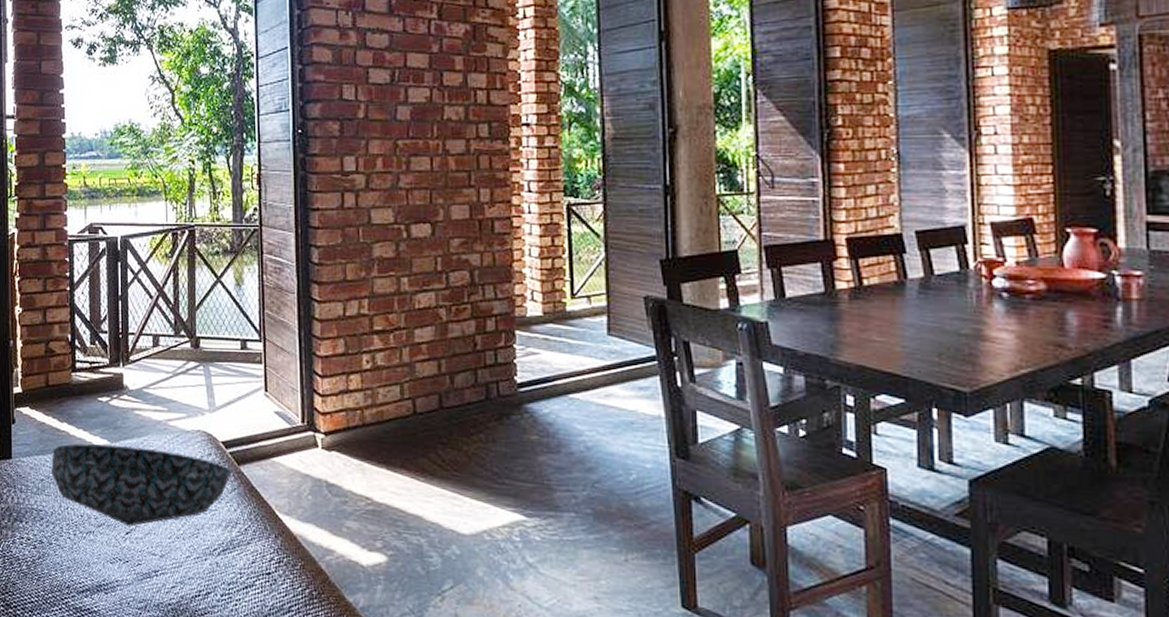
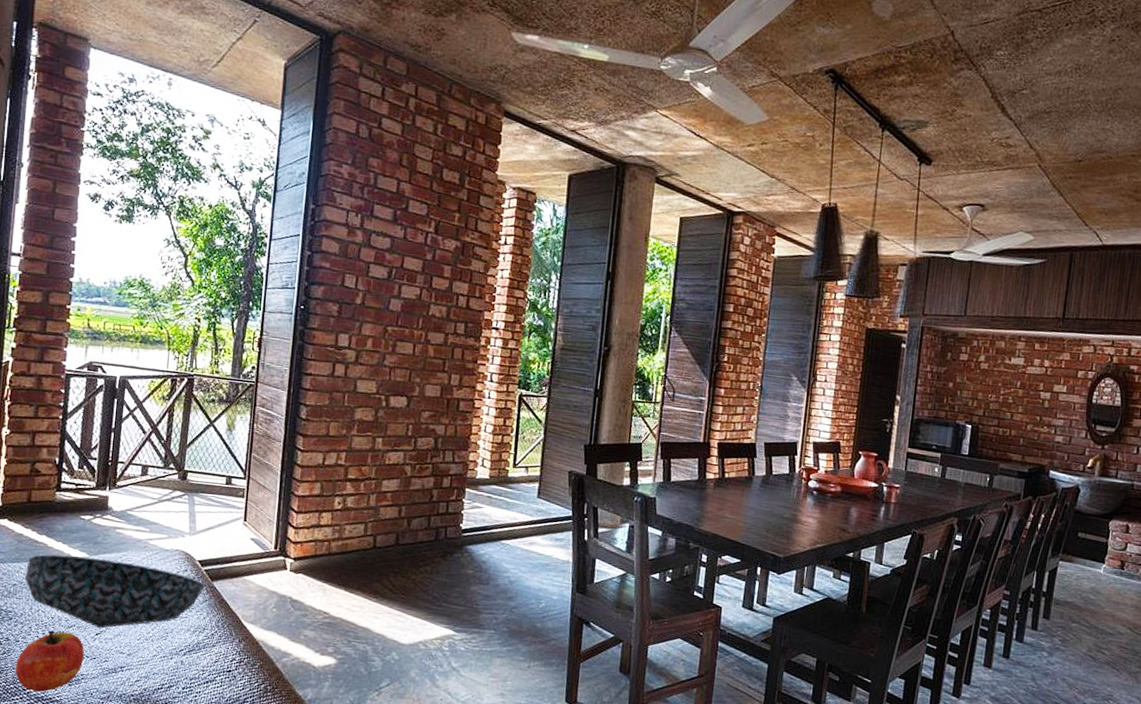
apple: none [52,530,116,602] -> present [15,630,84,692]

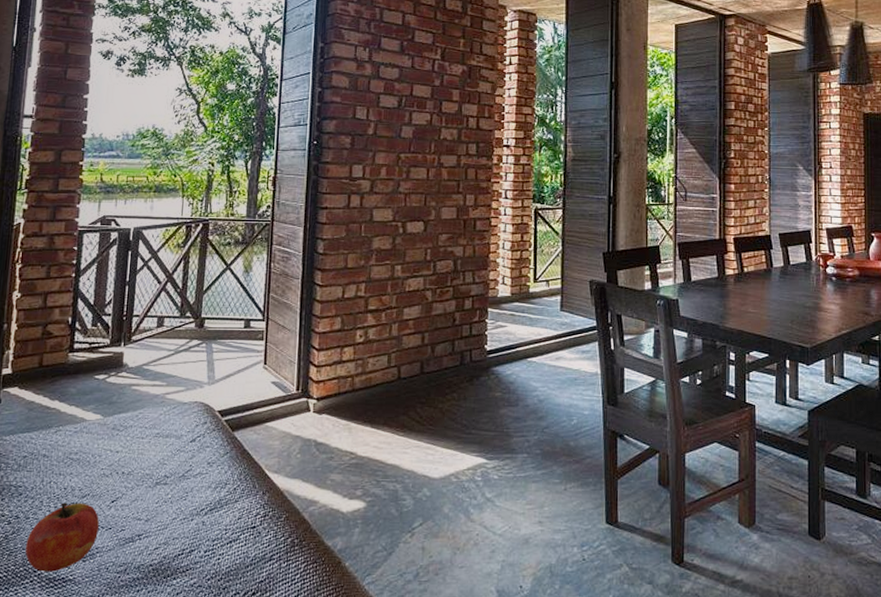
bowl: present [25,554,206,629] -> none [36,420,226,495]

